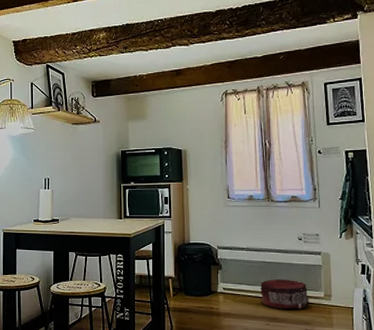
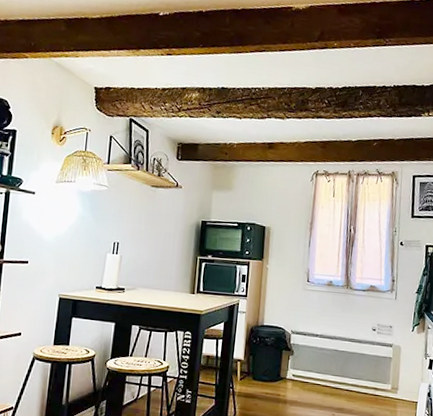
pouf: present [260,278,310,309] -> none [329,368,377,401]

